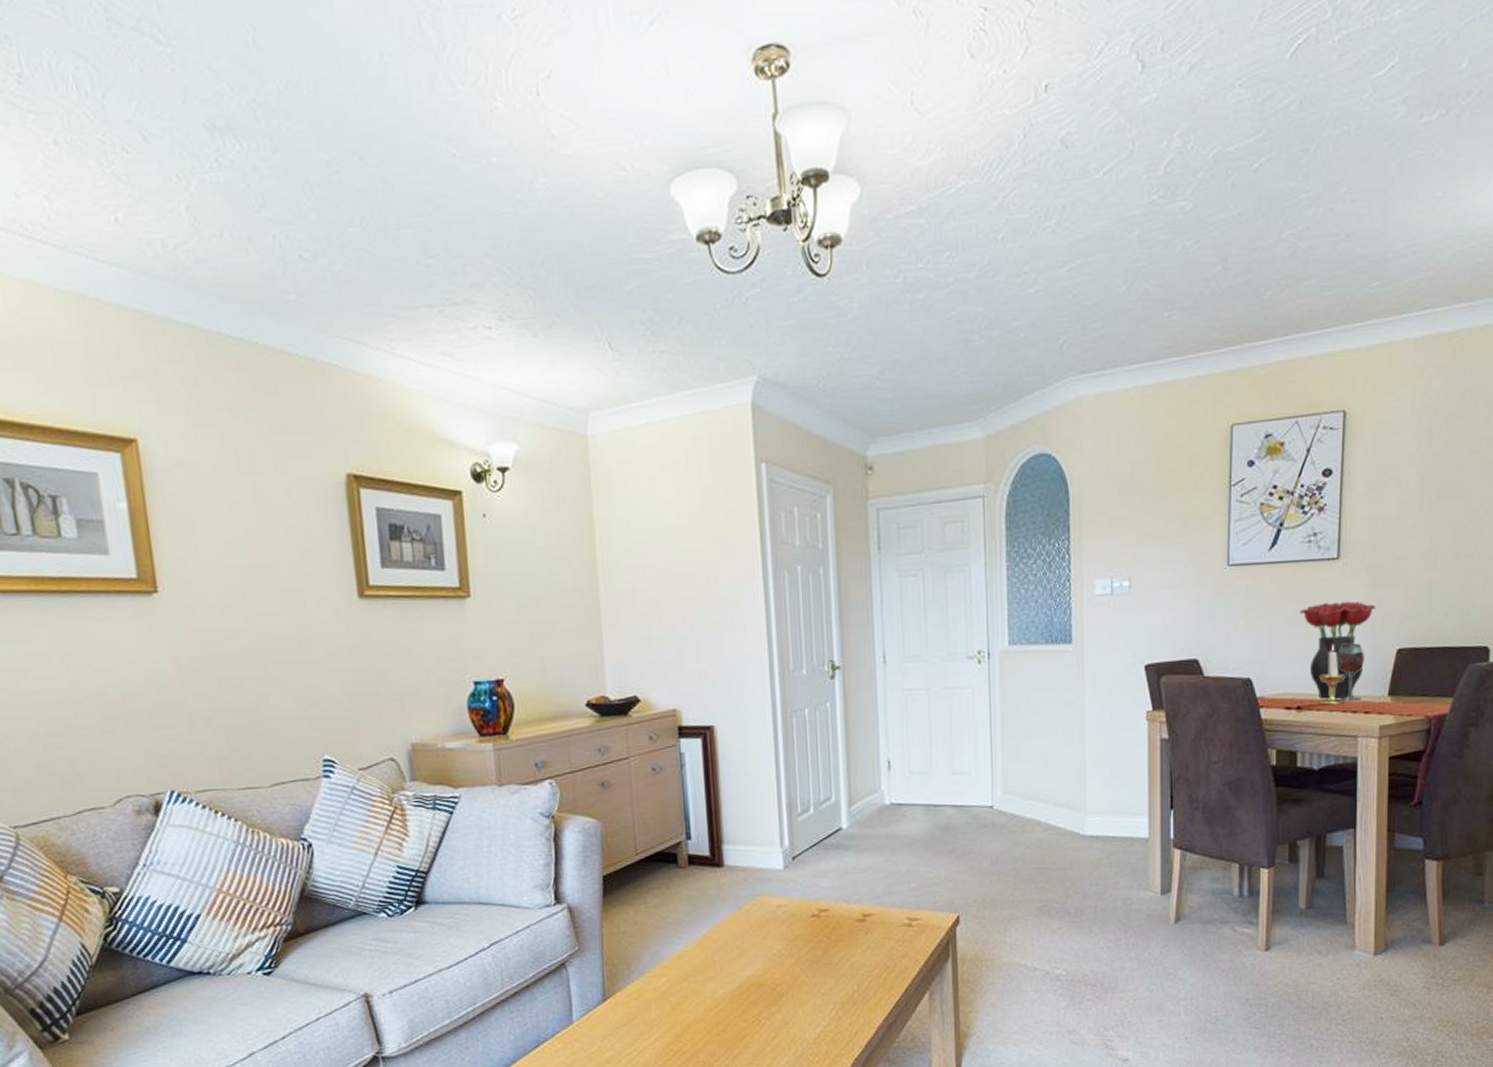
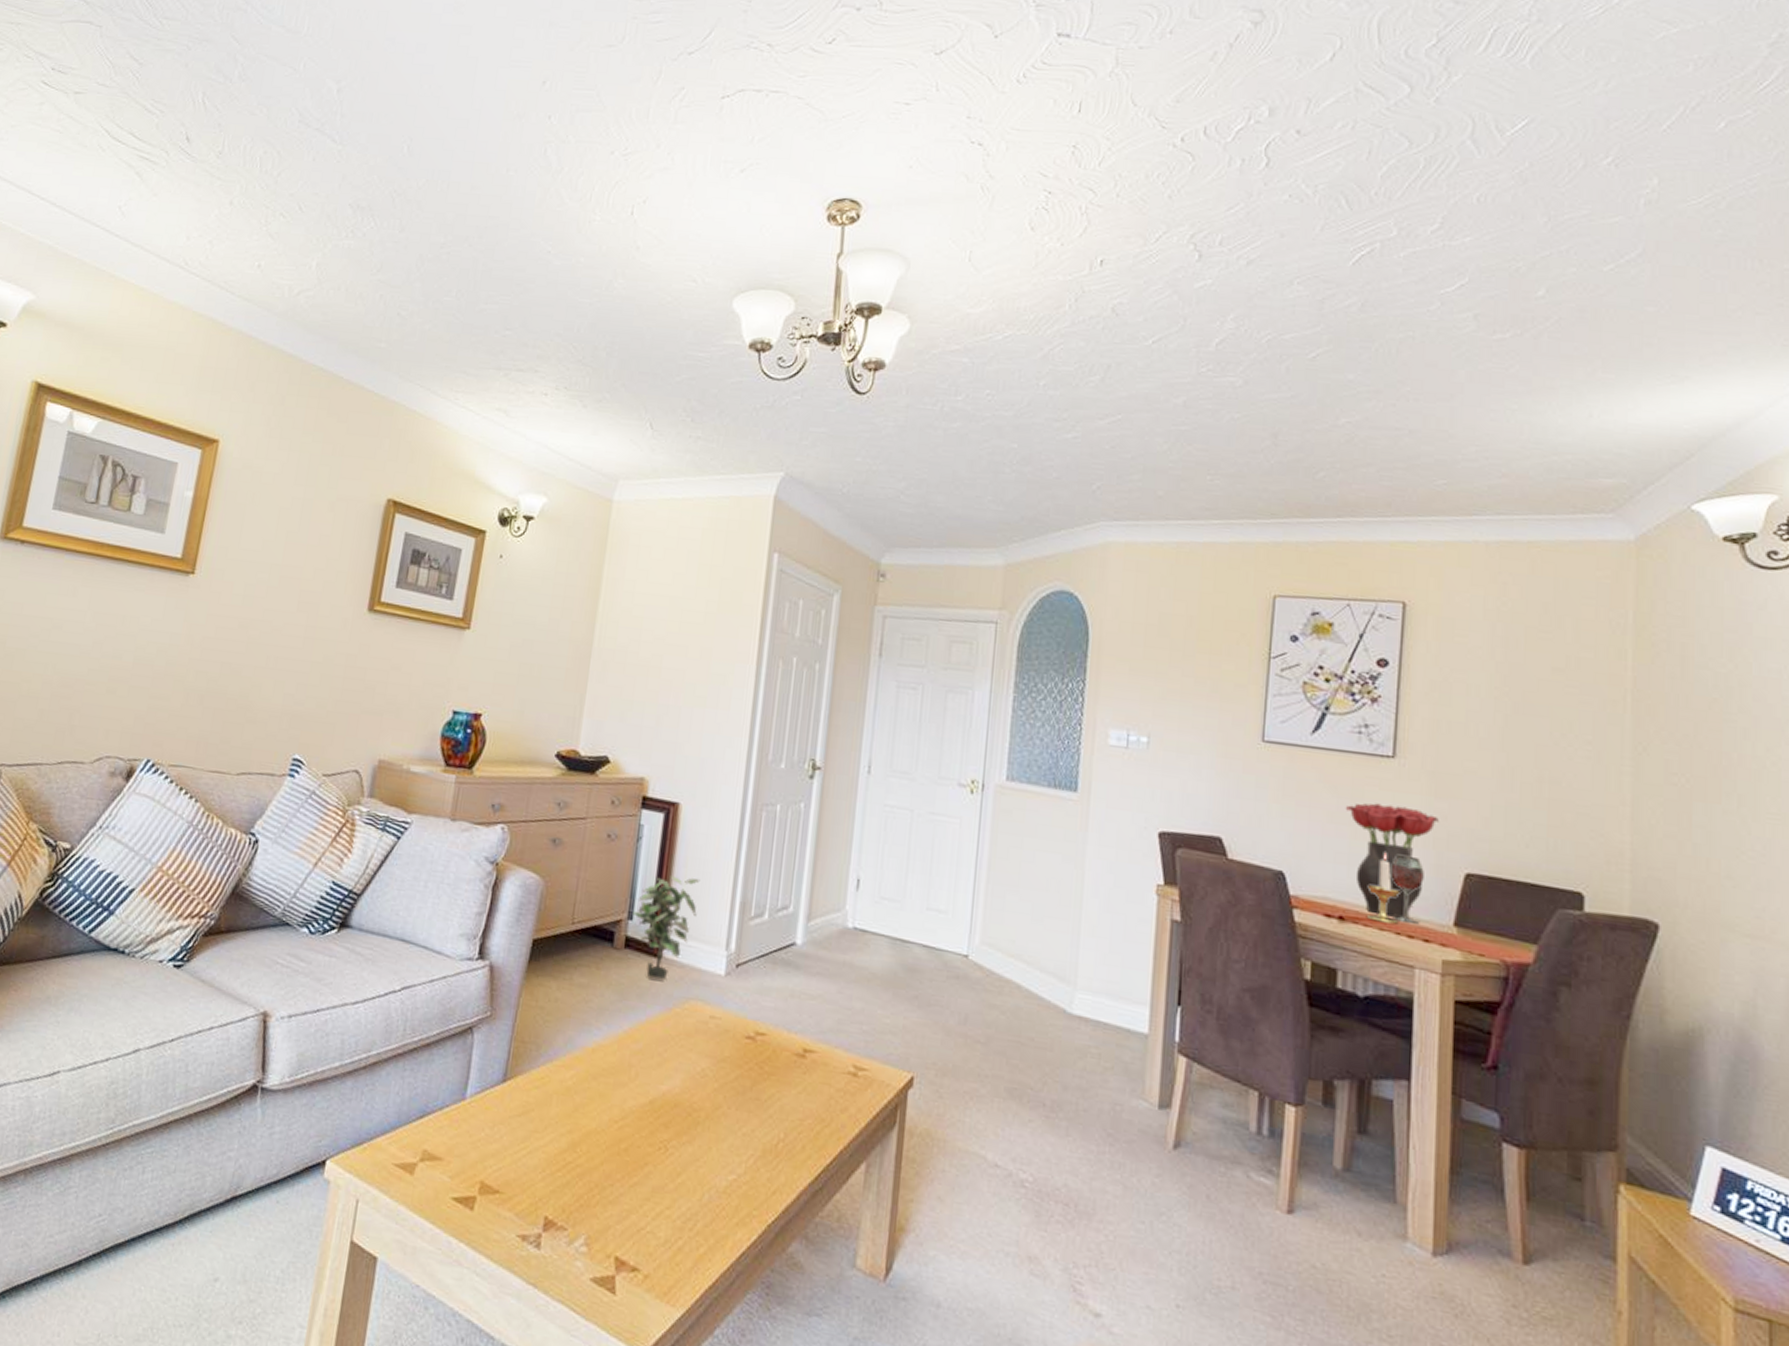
potted plant: none [690,791,749,885] -> present [633,876,701,979]

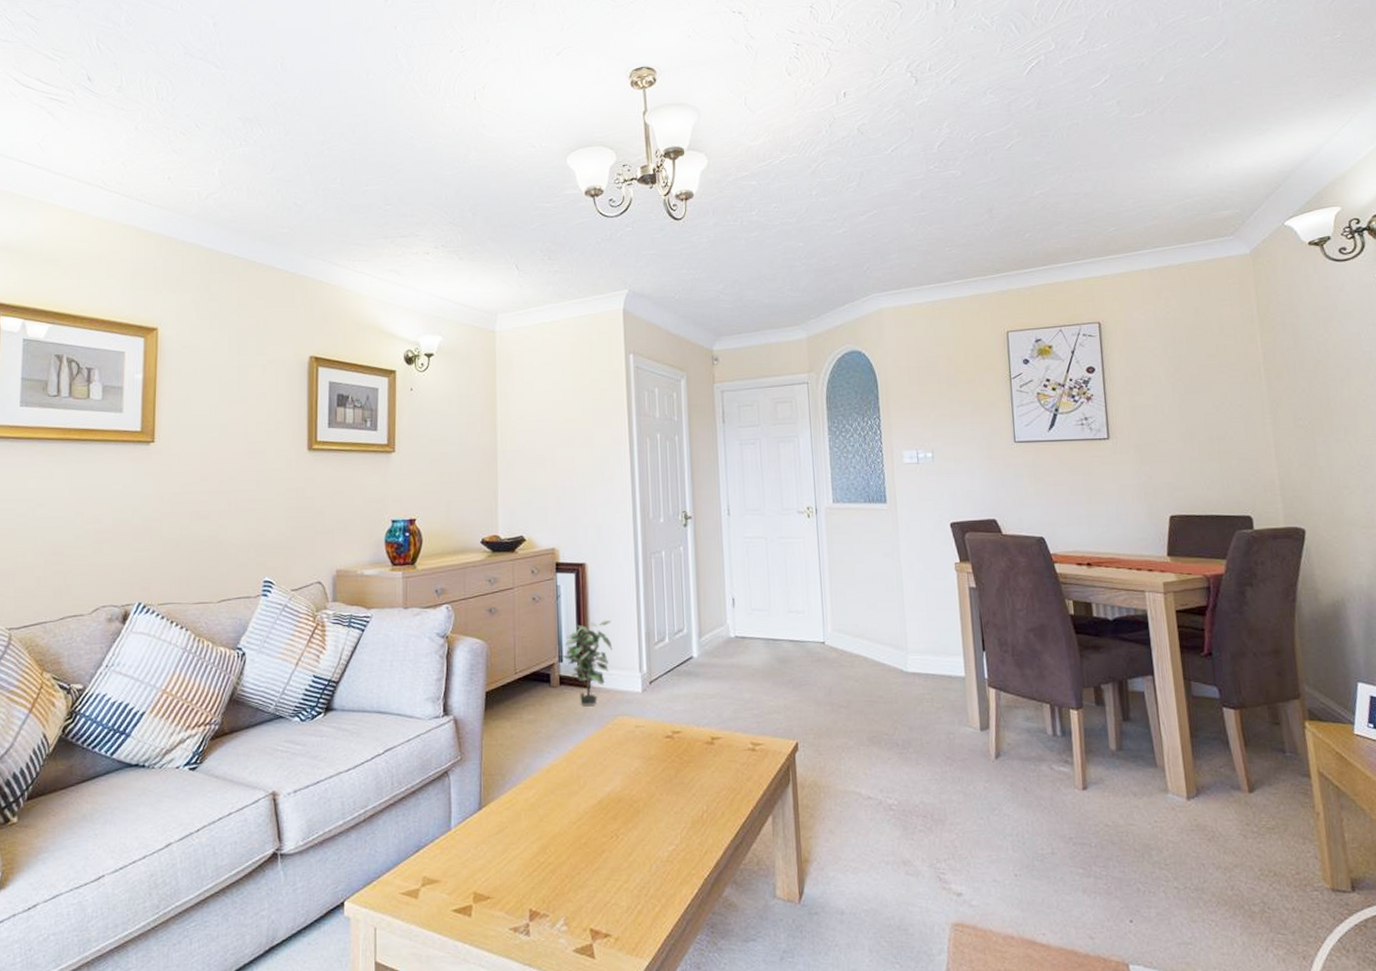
bouquet: present [1345,803,1439,919] -> none [1080,474,1146,557]
candlestick: present [1367,852,1400,925] -> none [1104,510,1130,563]
wineglass: present [1391,854,1424,925] -> none [1118,510,1144,560]

